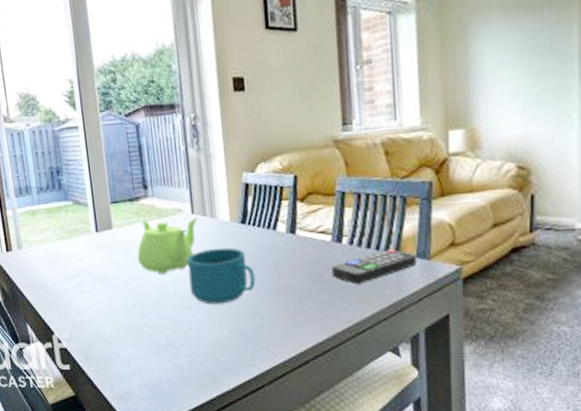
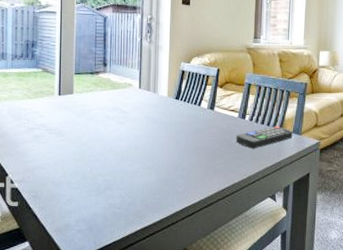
teapot: present [137,217,199,274] -> none [90,90,144,132]
cup: present [187,247,256,305] -> none [130,115,181,158]

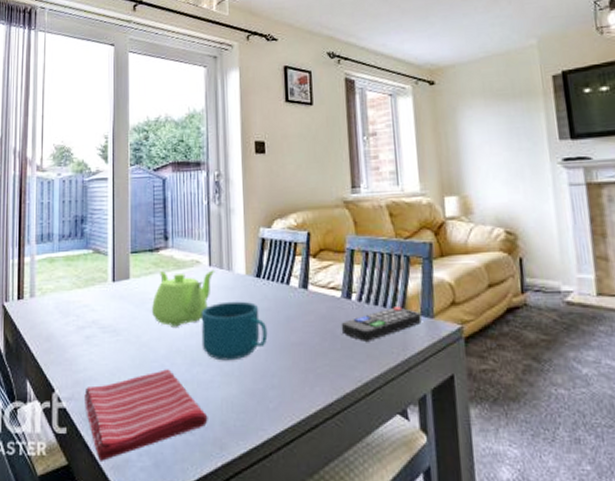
dish towel: none [33,162,132,226] -> present [84,369,208,461]
teapot: none [90,90,144,132] -> present [151,270,215,327]
cup: none [130,115,181,158] -> present [201,301,268,361]

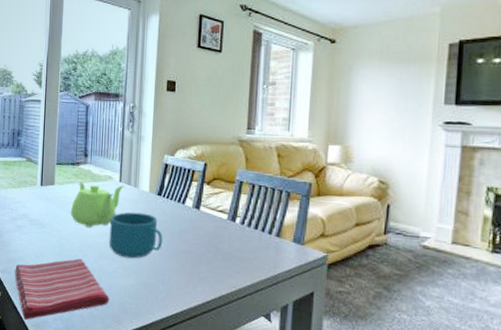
remote control: present [341,307,422,341] -> none [224,232,293,257]

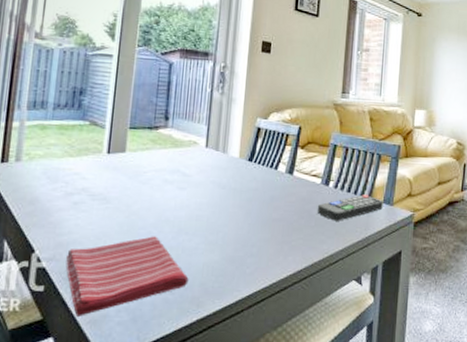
teapot: present [70,182,124,227] -> none [144,148,211,199]
cup: present [109,212,163,259] -> none [190,180,253,232]
remote control: none [224,232,293,257] -> present [317,194,383,221]

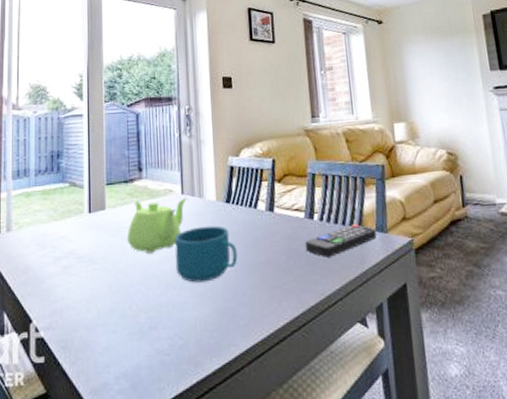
dish towel: present [66,236,189,316] -> none [62,294,183,387]
teapot: none [144,148,211,199] -> present [126,197,188,254]
cup: none [190,180,253,232] -> present [174,225,238,283]

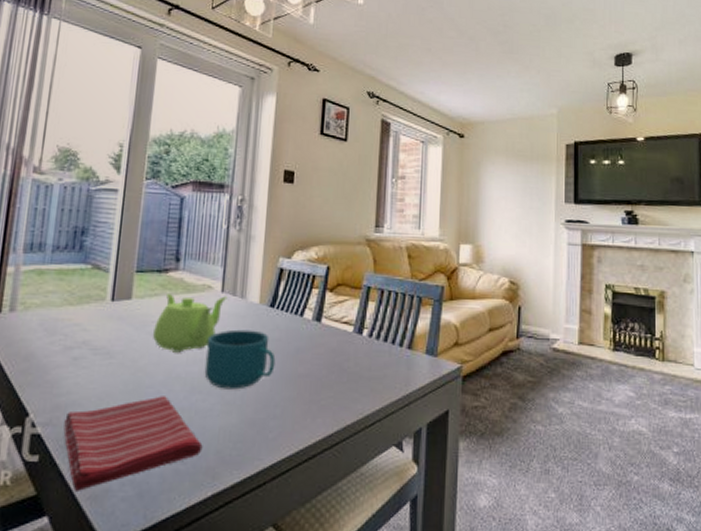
dish towel: none [62,294,183,387] -> present [63,396,203,491]
remote control: present [304,224,377,257] -> none [349,344,426,376]

